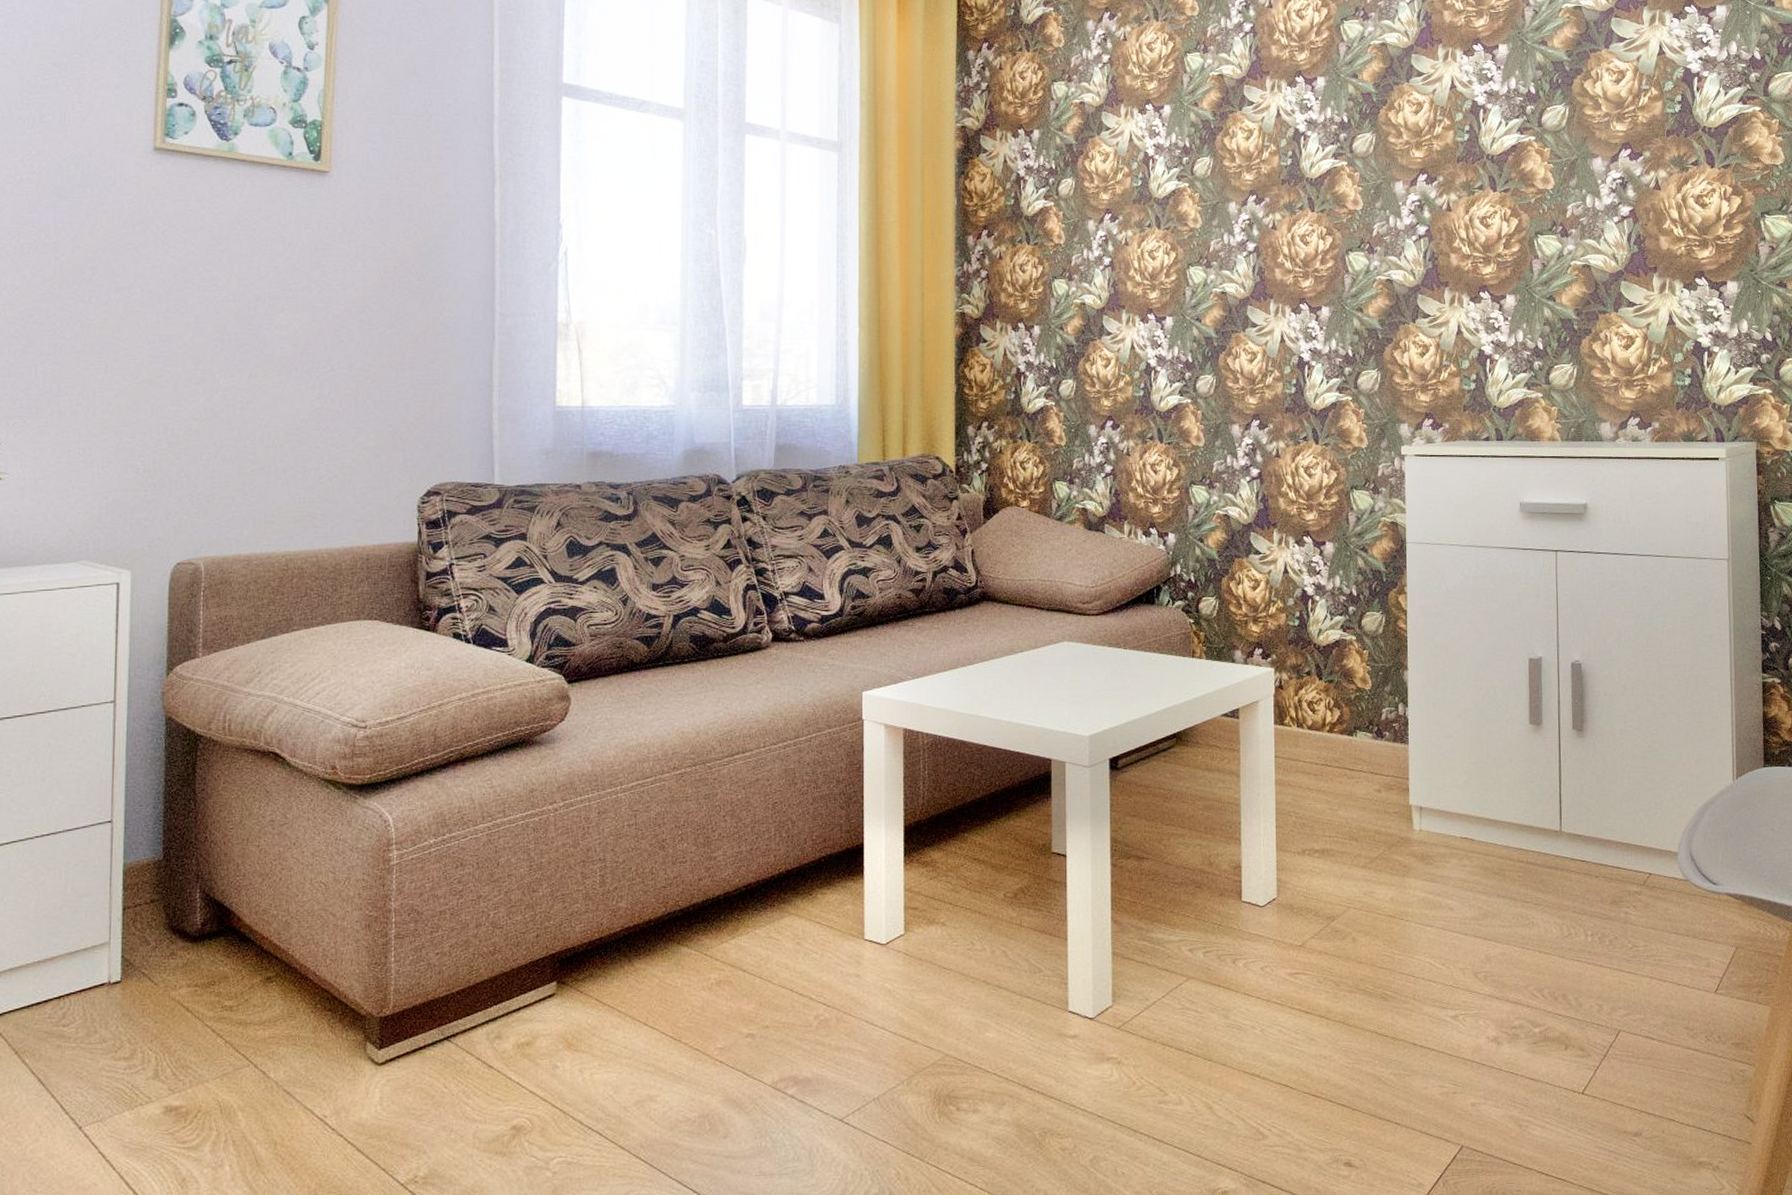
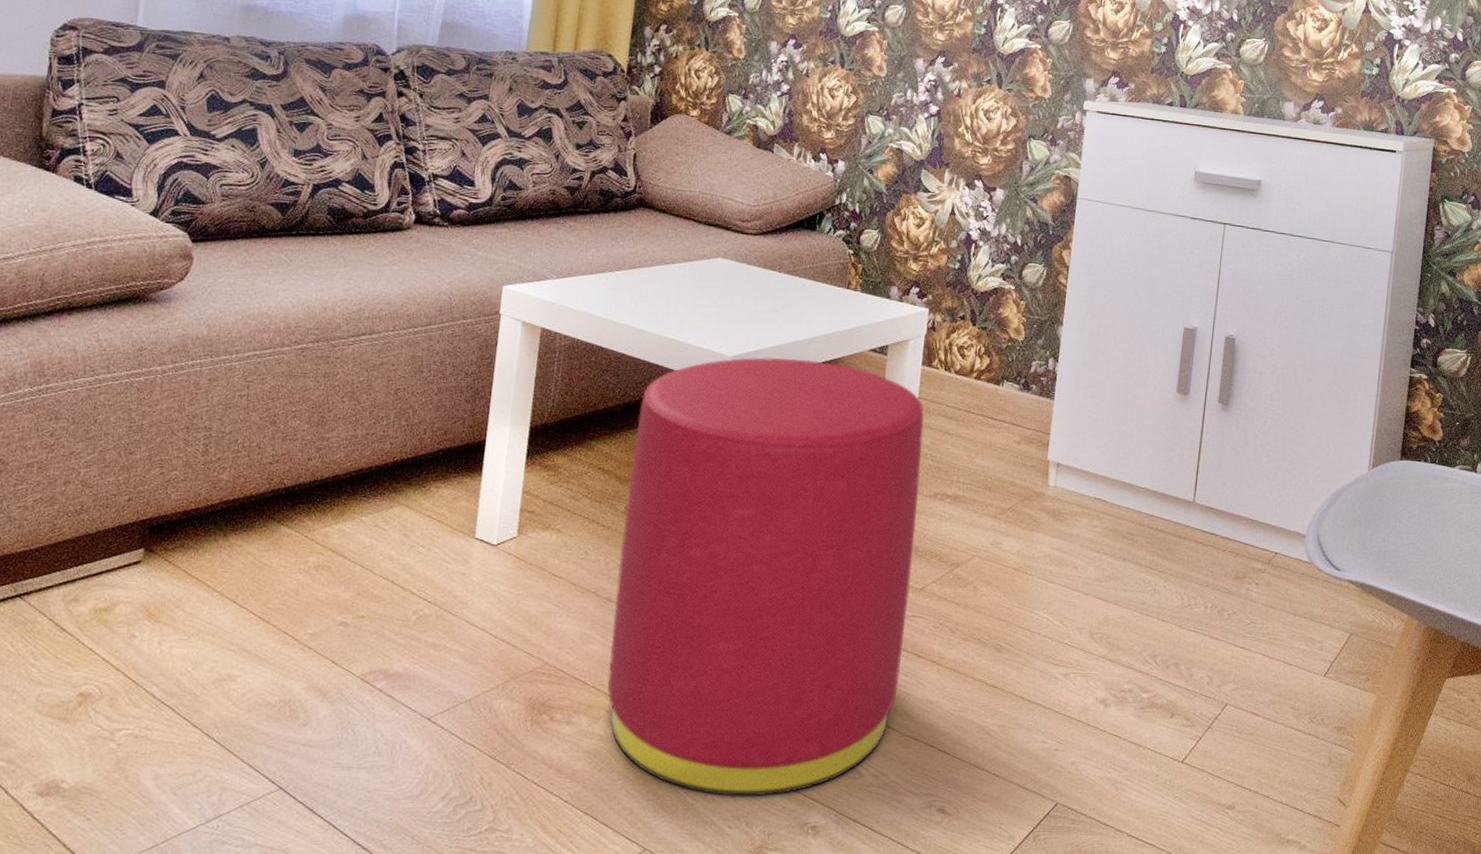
stool: none [1005,731,1291,1170] -> present [607,357,924,797]

